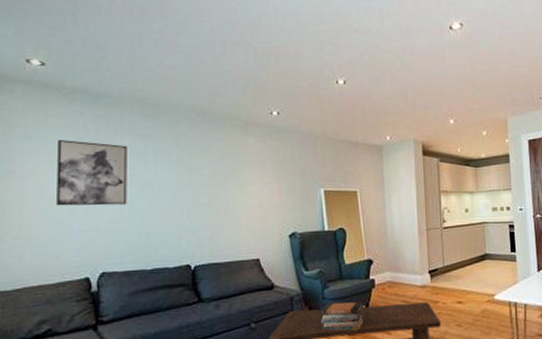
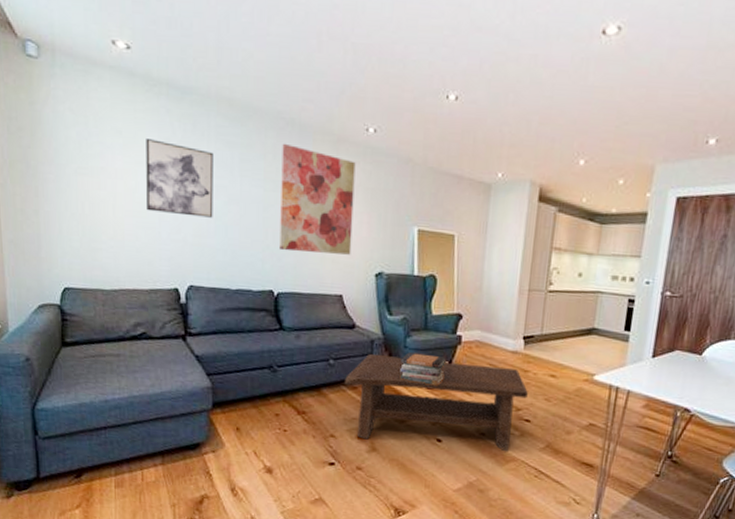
wall art: none [194,131,265,226] -> present [279,143,356,255]

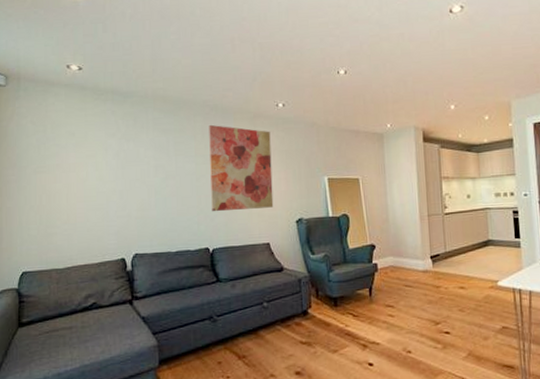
wall art: present [146,139,214,218] -> none [95,136,154,195]
coffee table: present [345,353,528,452] -> none [279,286,443,374]
book stack: present [399,352,446,386] -> none [327,284,367,313]

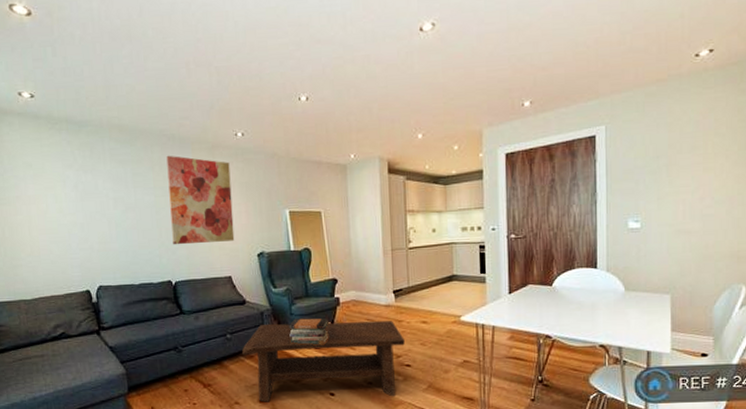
coffee table: none [279,286,443,374] -> present [242,321,405,402]
book stack: none [327,284,367,313] -> present [289,318,329,345]

